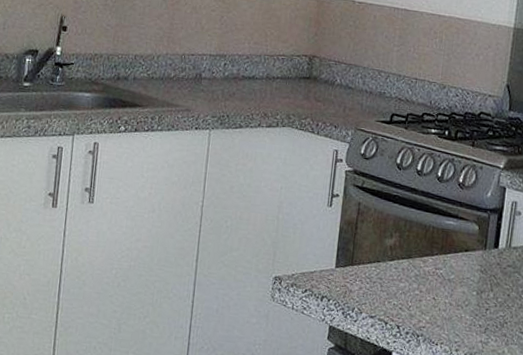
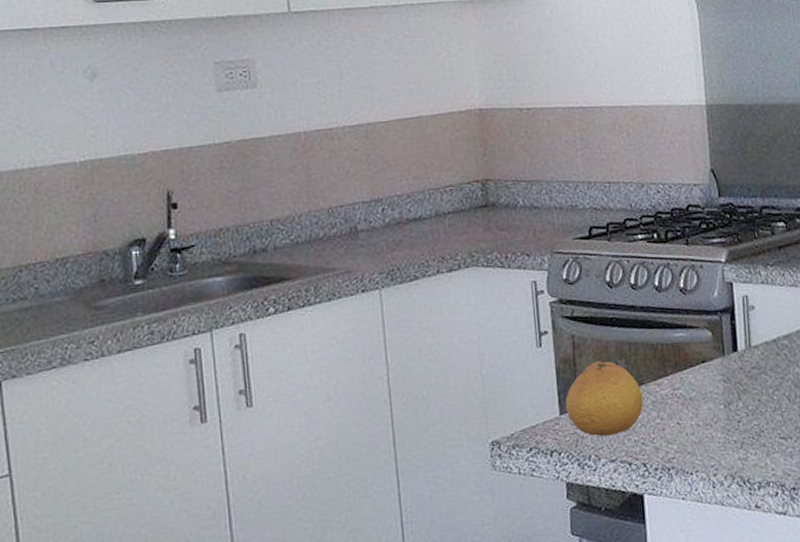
fruit: none [341,229,408,295] -> present [565,360,643,437]

